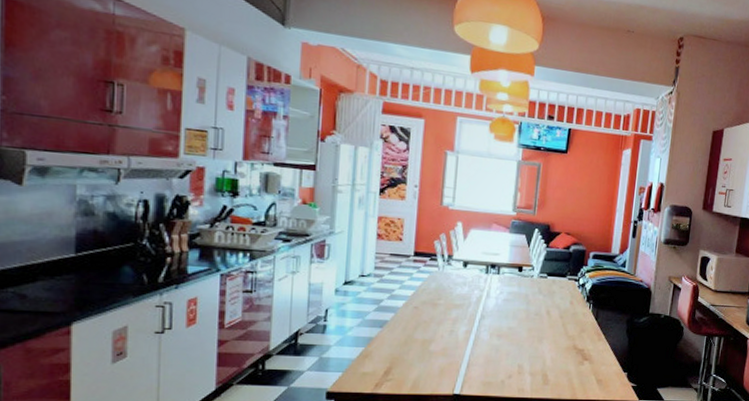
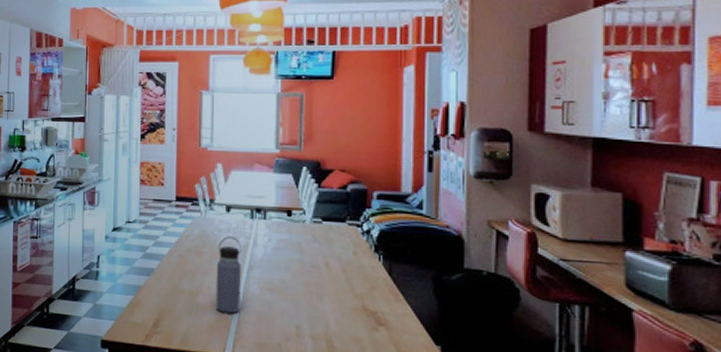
water bottle: none [447,289,475,358] -> present [215,236,241,314]

